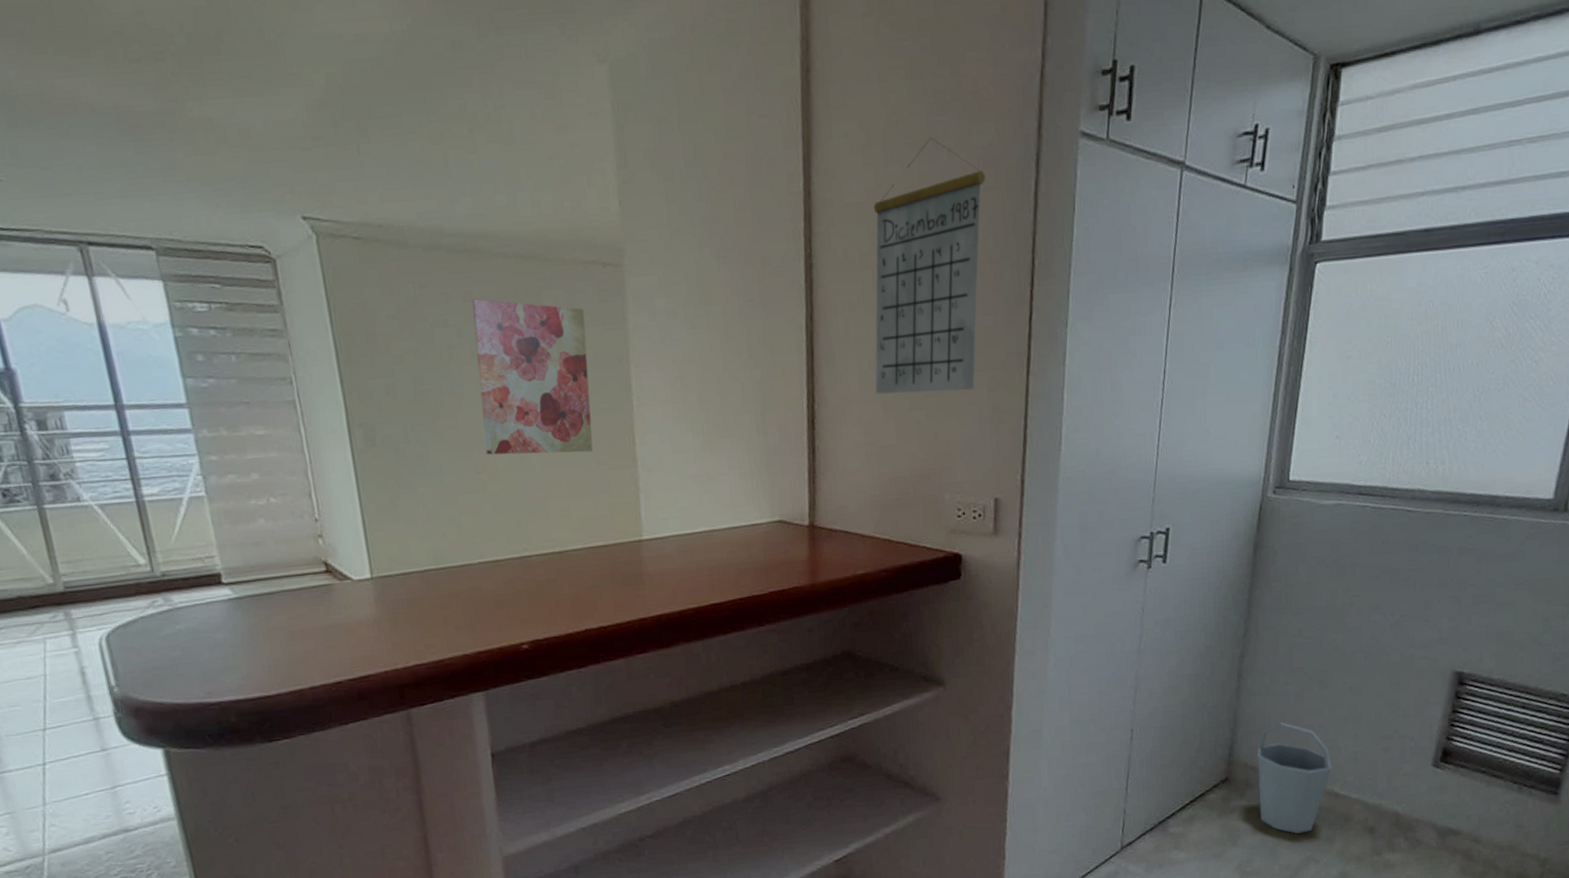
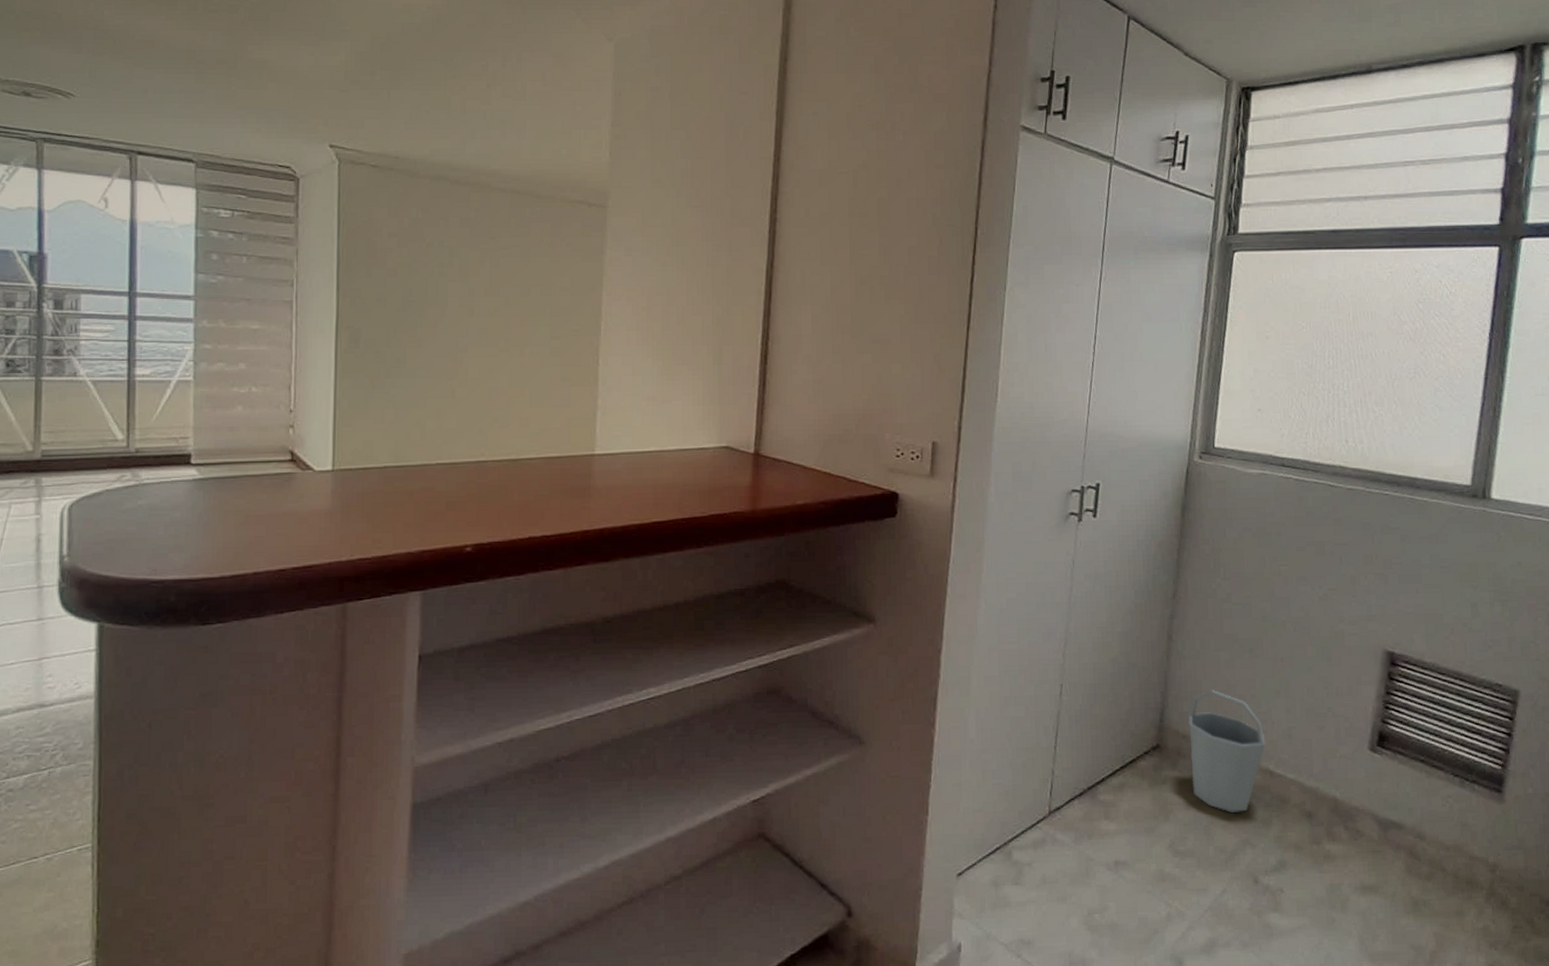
wall art: present [471,298,594,455] -> none [459,225,567,368]
calendar: present [873,138,986,395] -> none [826,121,936,340]

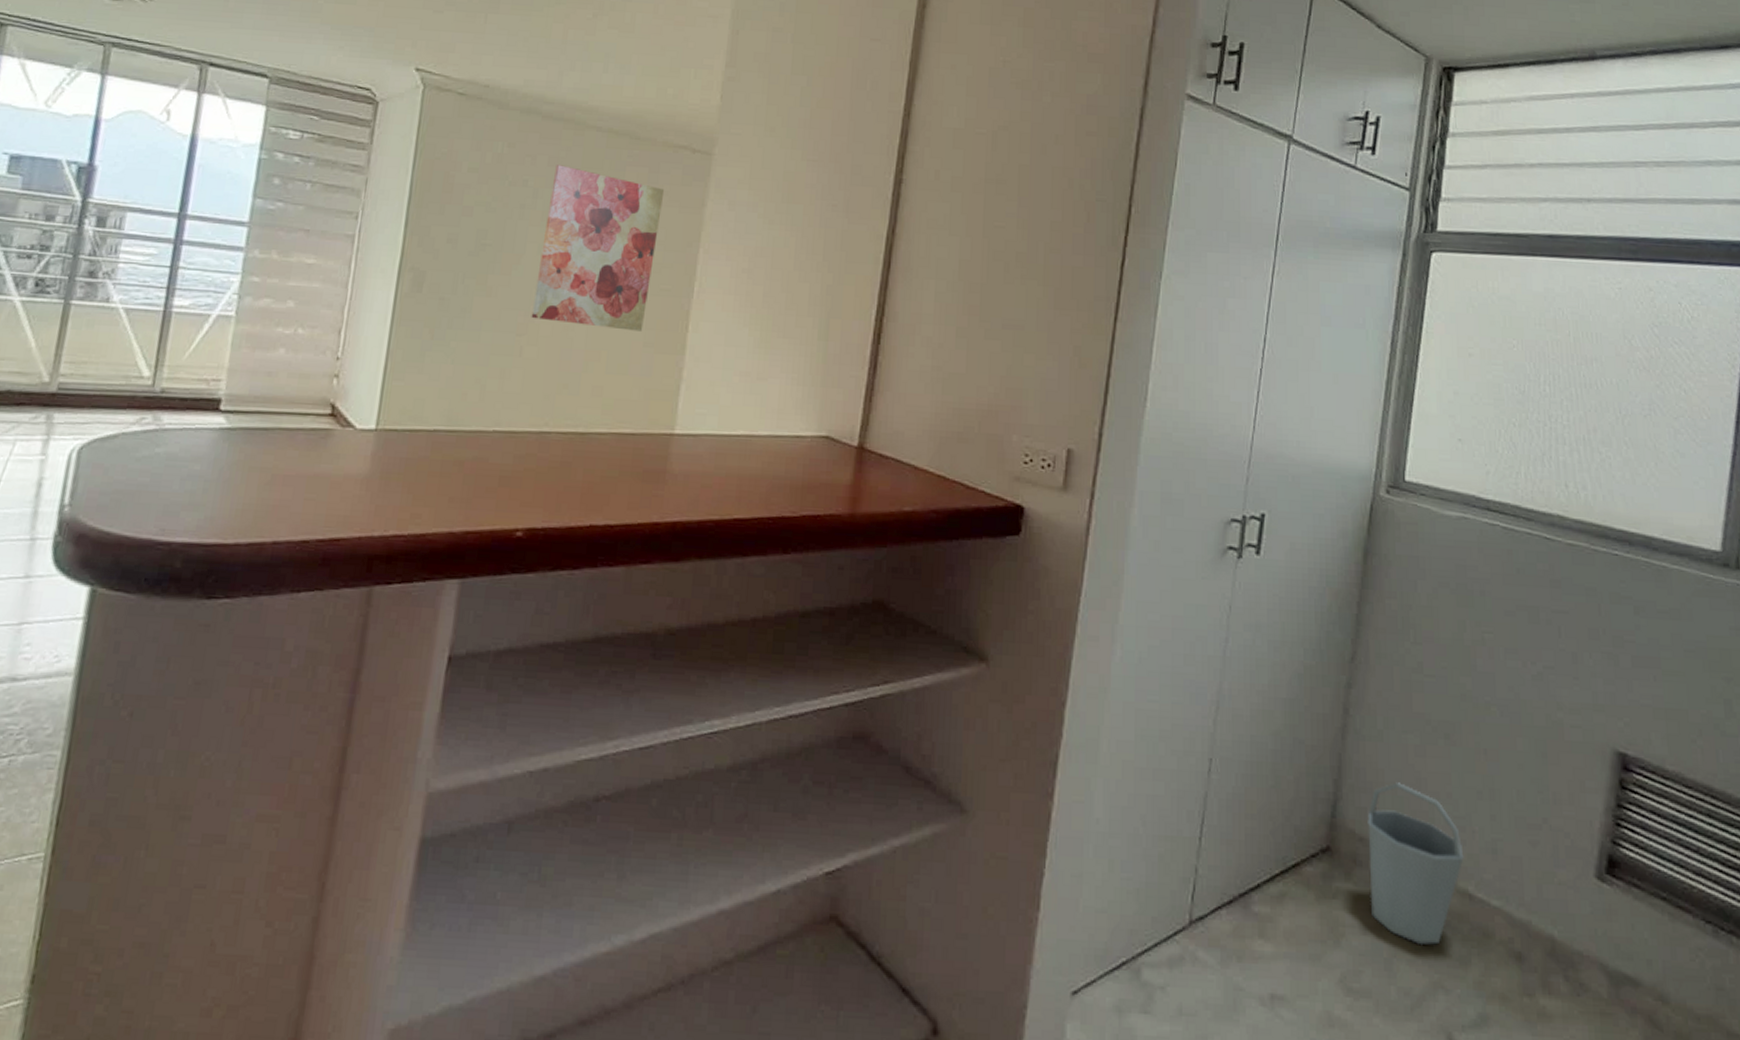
wall art: none [459,225,567,368] -> present [531,164,665,331]

